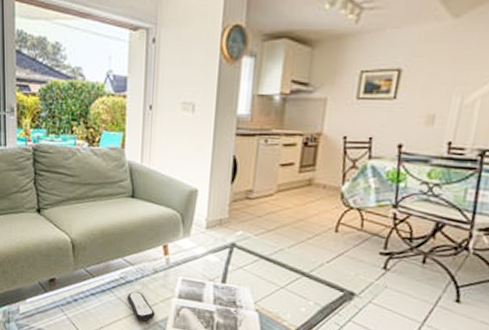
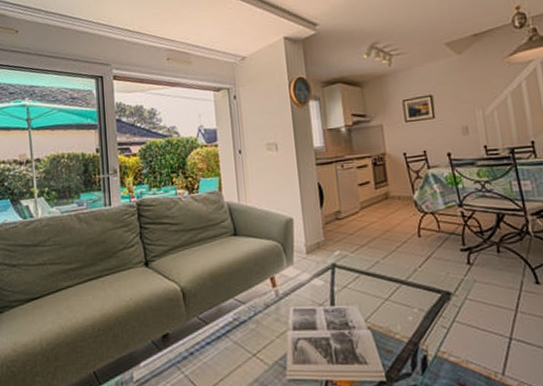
remote control: present [127,291,155,321] -> none [243,331,273,363]

